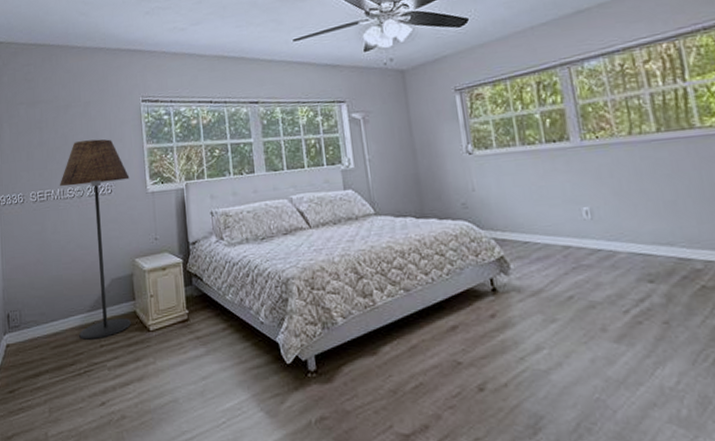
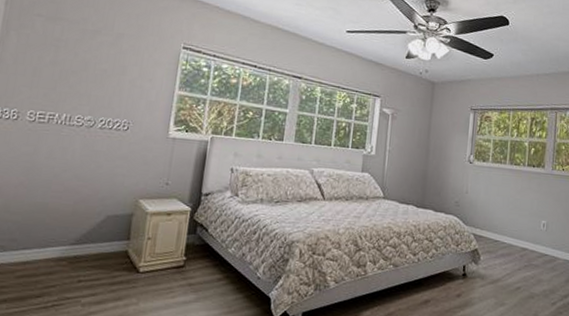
floor lamp: present [59,139,131,340] -> none [54,70,152,274]

